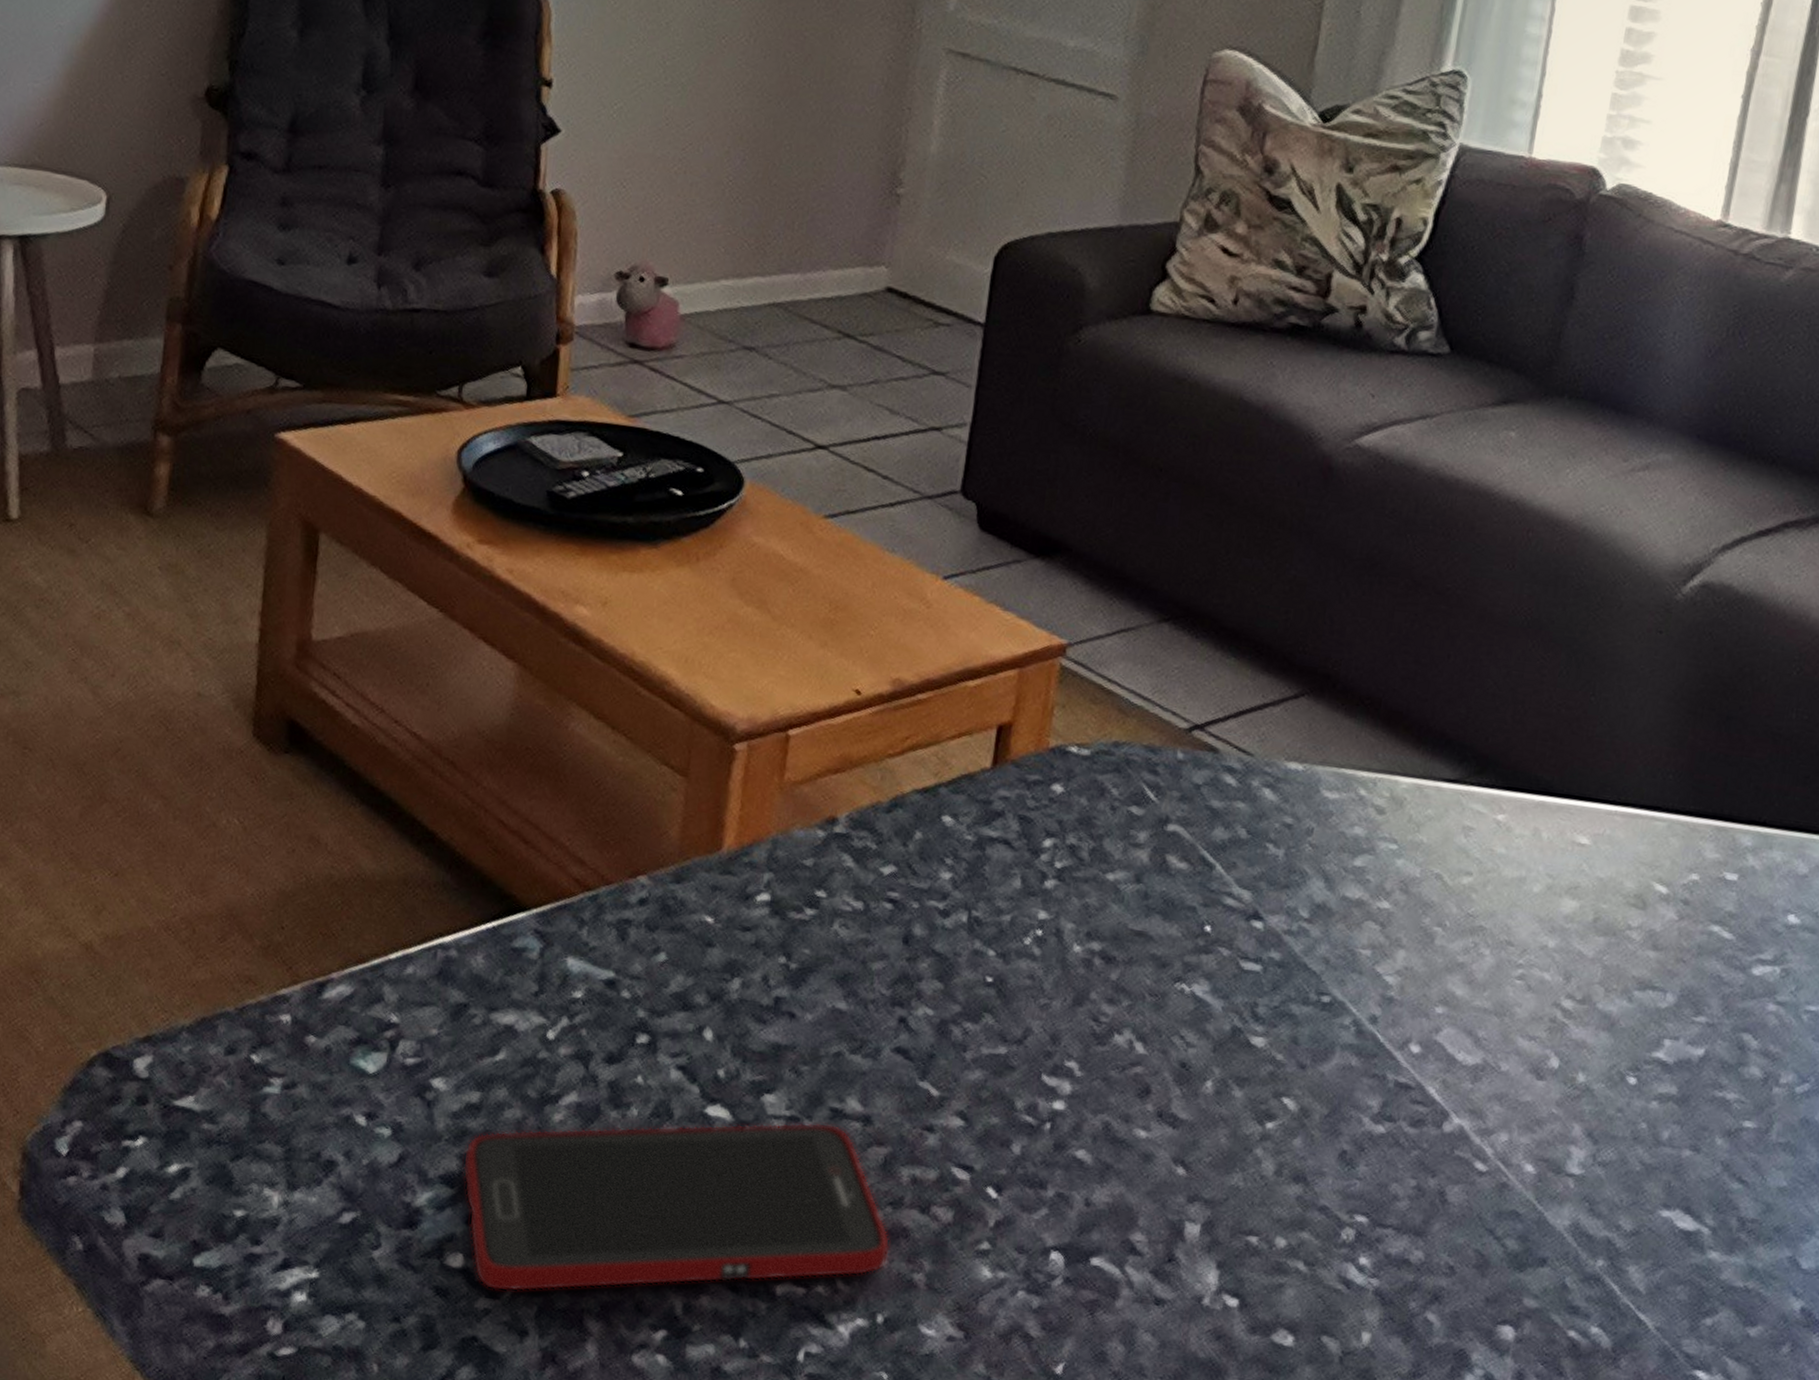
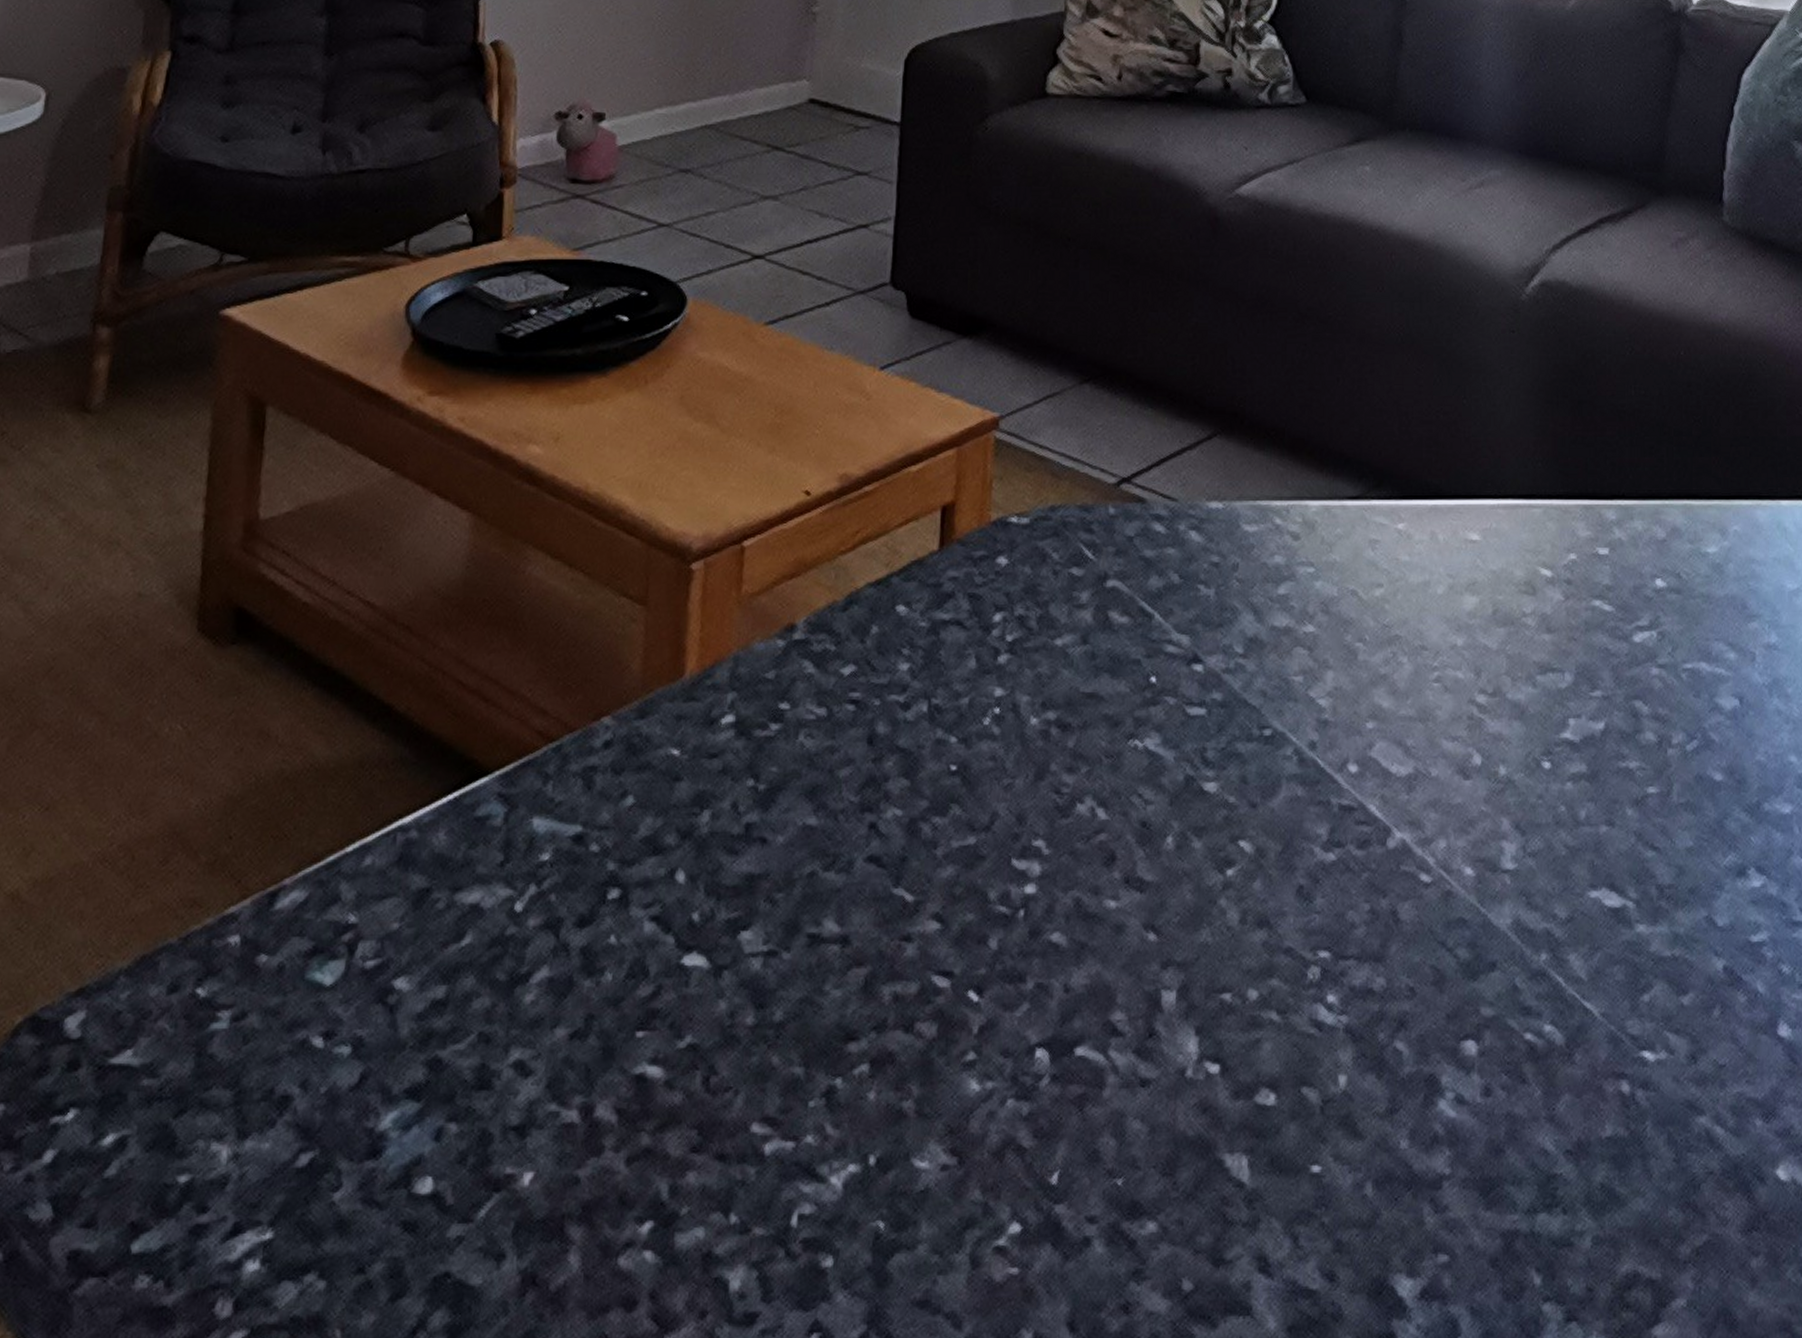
cell phone: present [462,1122,891,1292] -> none [429,951,877,1213]

